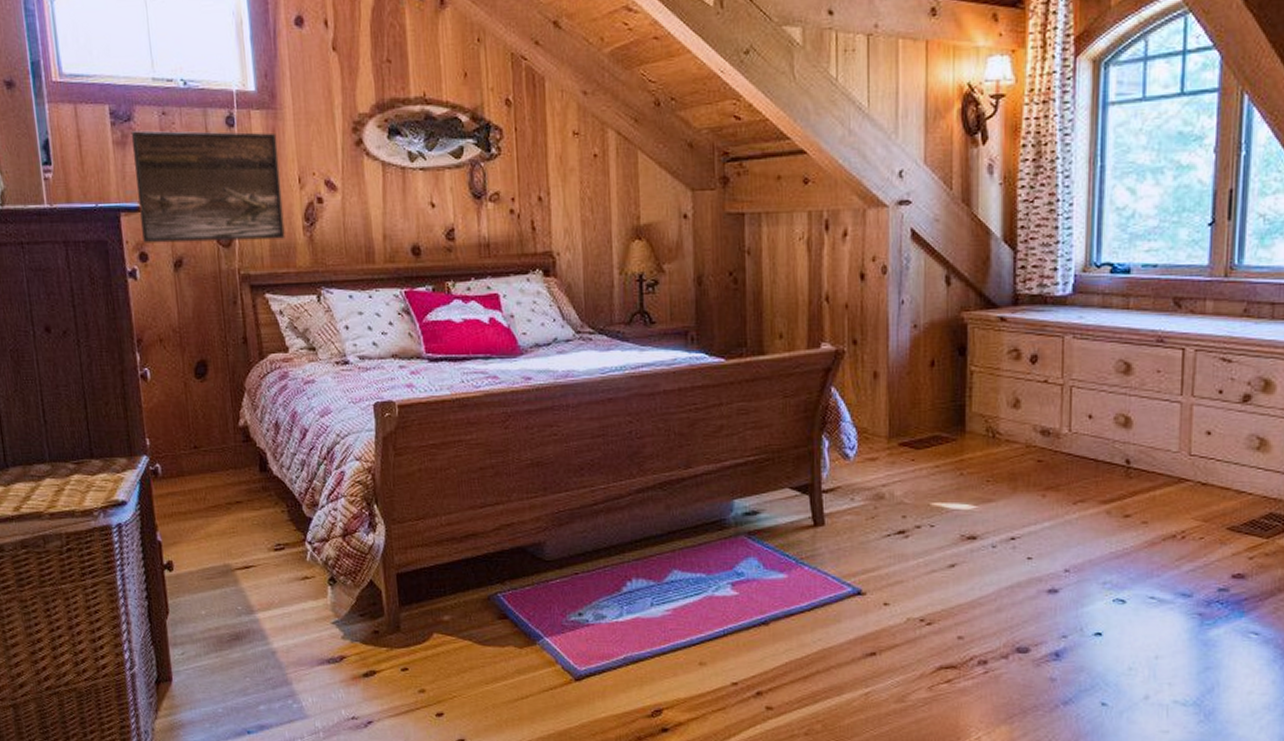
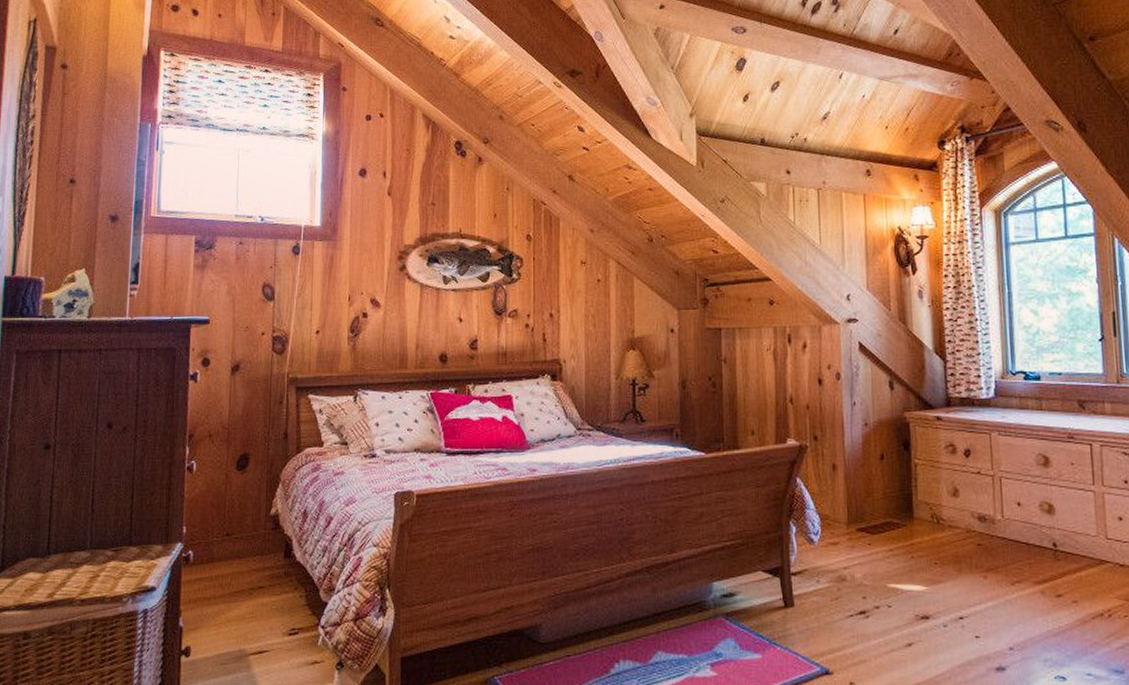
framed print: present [130,130,285,244] -> none [208,257,334,351]

